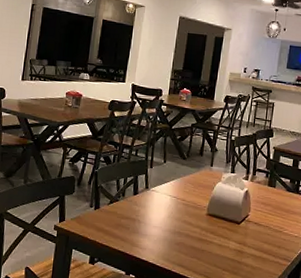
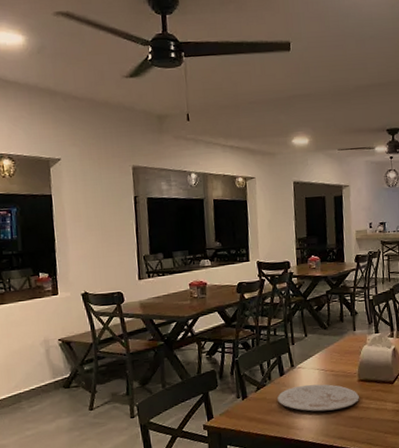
plate: none [127,207,205,238] -> present [277,384,359,412]

